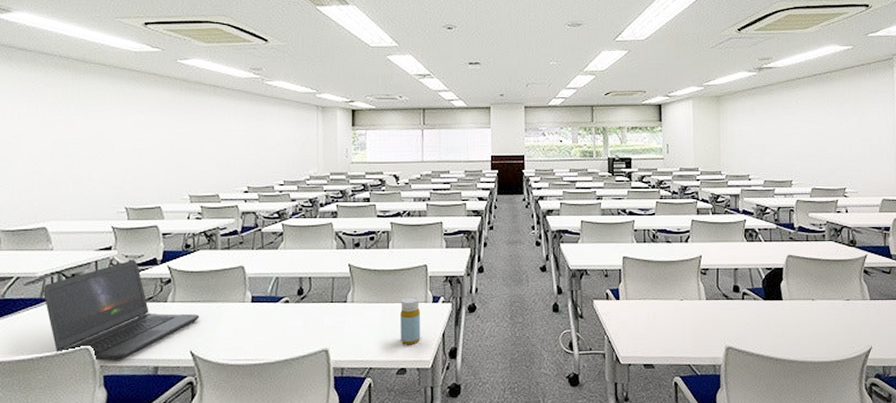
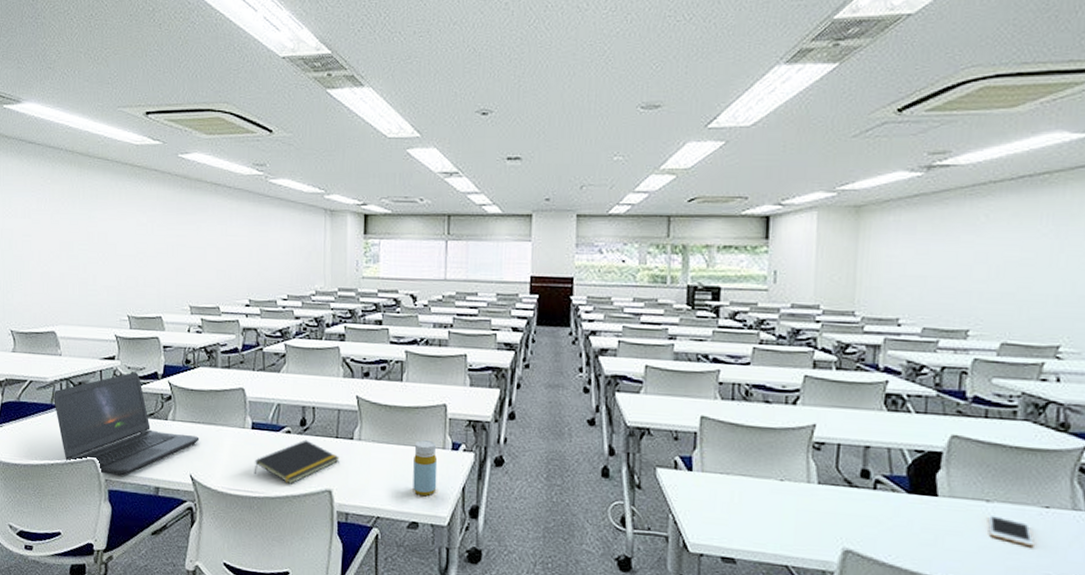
notepad: none [254,307,335,348] -> present [254,439,340,484]
cell phone: none [814,309,842,329] -> present [987,514,1034,547]

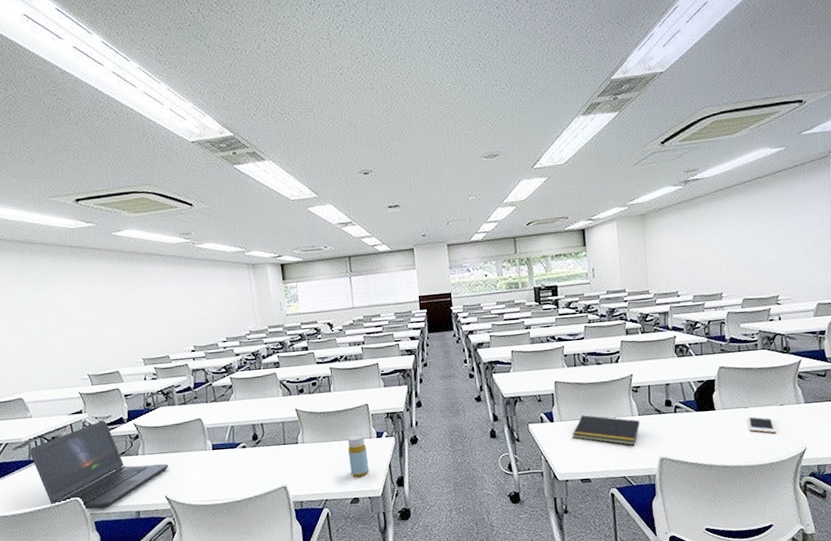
notepad: present [254,439,340,484] -> none [219,450,289,488]
notepad: none [717,469,820,525] -> present [572,415,640,446]

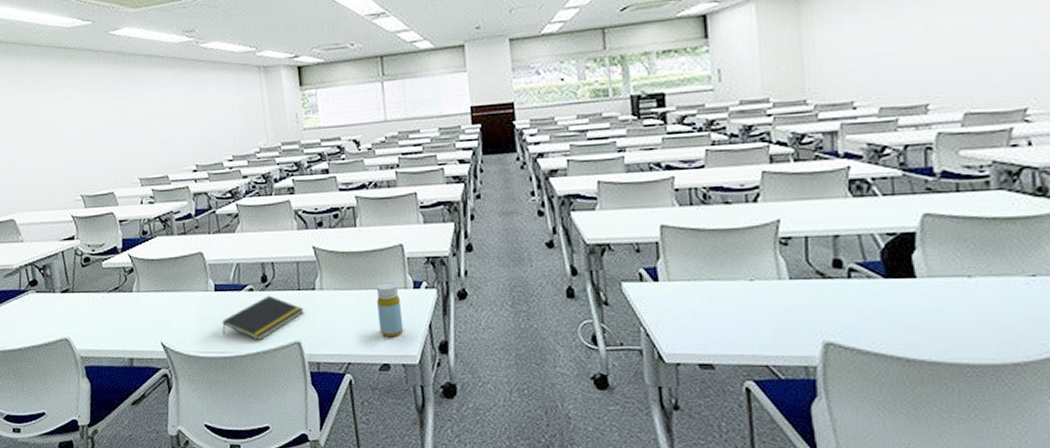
laptop computer: present [29,420,169,509] -> none [20,249,166,351]
notepad: none [219,450,289,488] -> present [222,295,304,341]
notepad: present [572,415,640,446] -> none [686,274,792,322]
cell phone: present [747,416,776,433] -> none [971,289,1024,318]

